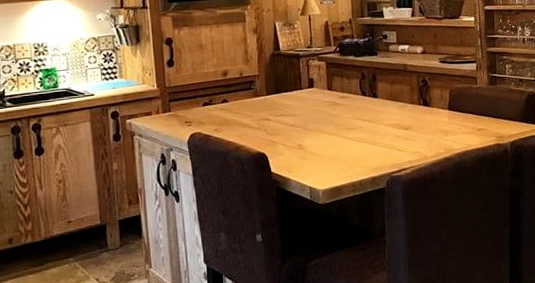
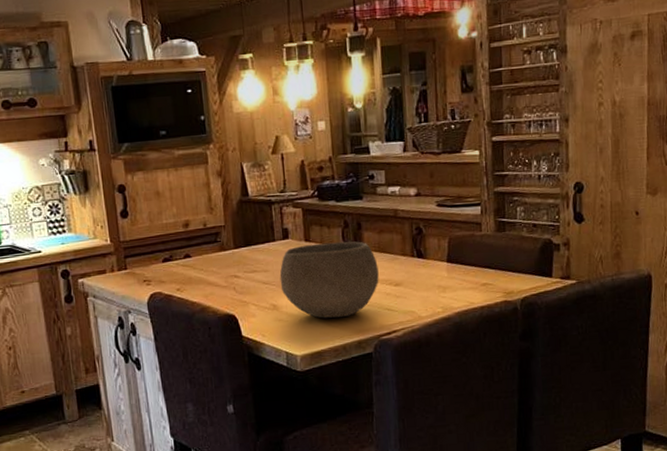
bowl: none [305,90,391,157] -> present [279,241,379,319]

